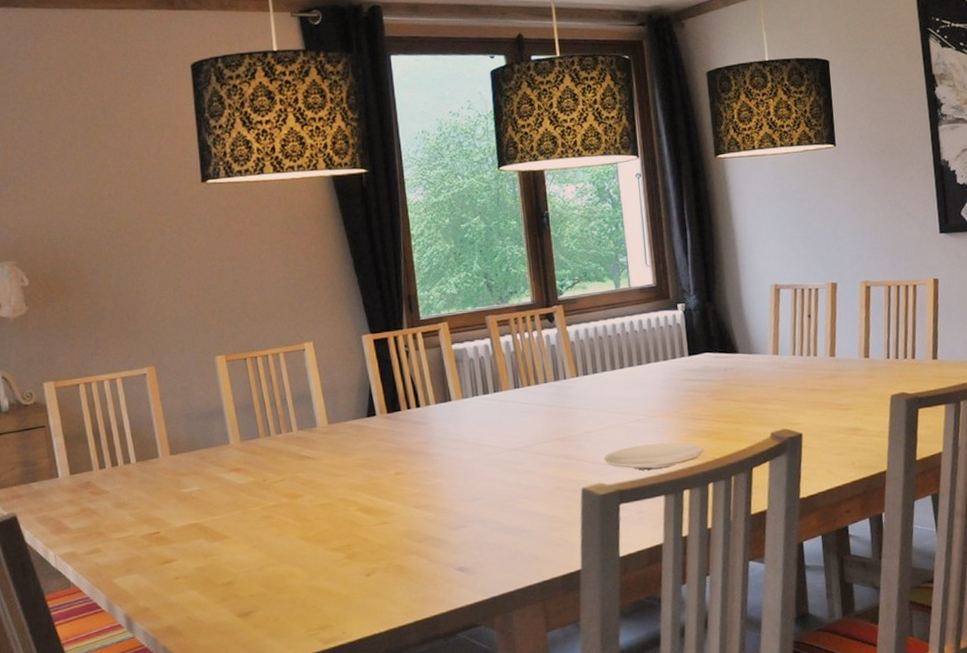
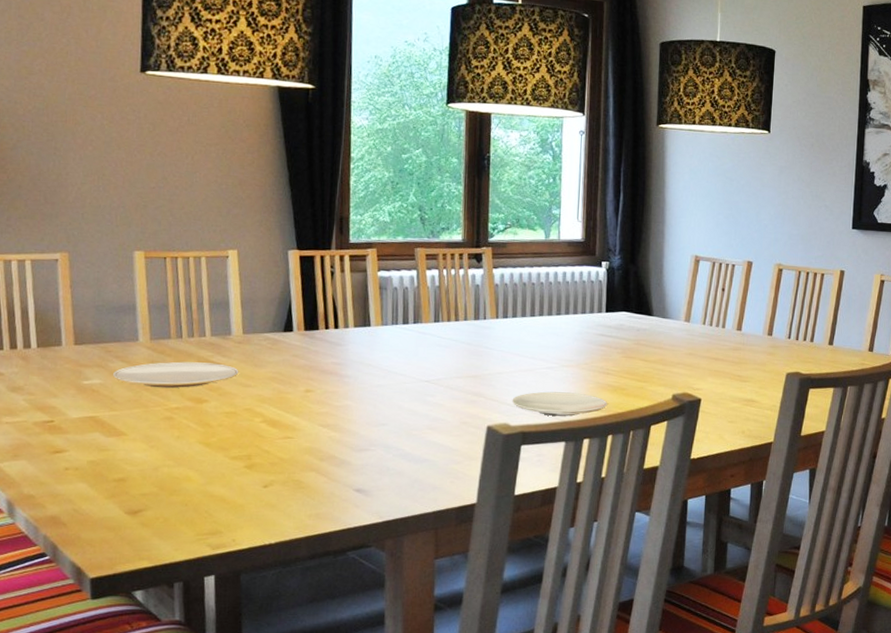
plate: none [209,456,329,488] -> present [112,361,239,388]

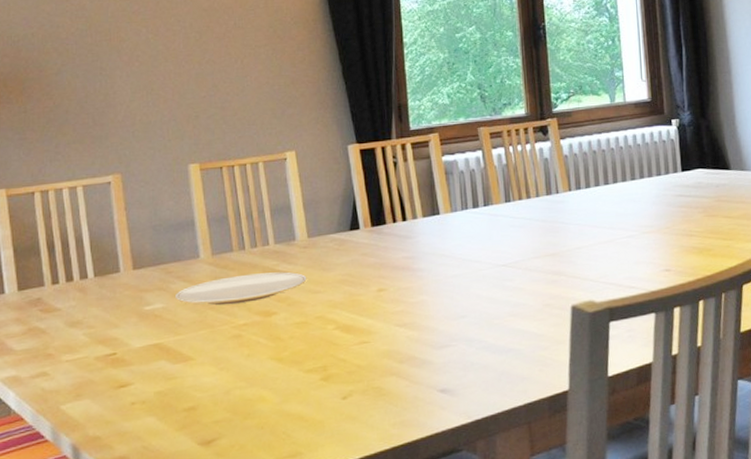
plate: present [512,391,608,416] -> none [595,259,695,287]

